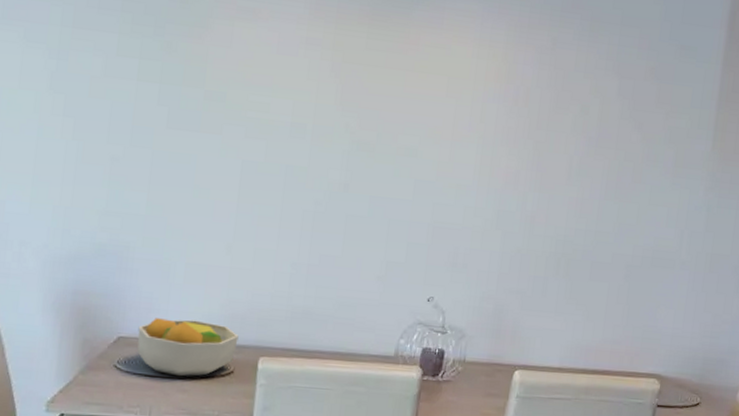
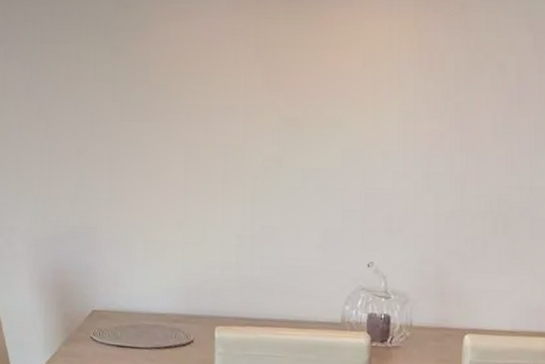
fruit bowl: present [137,318,239,377] -> none [108,292,195,347]

